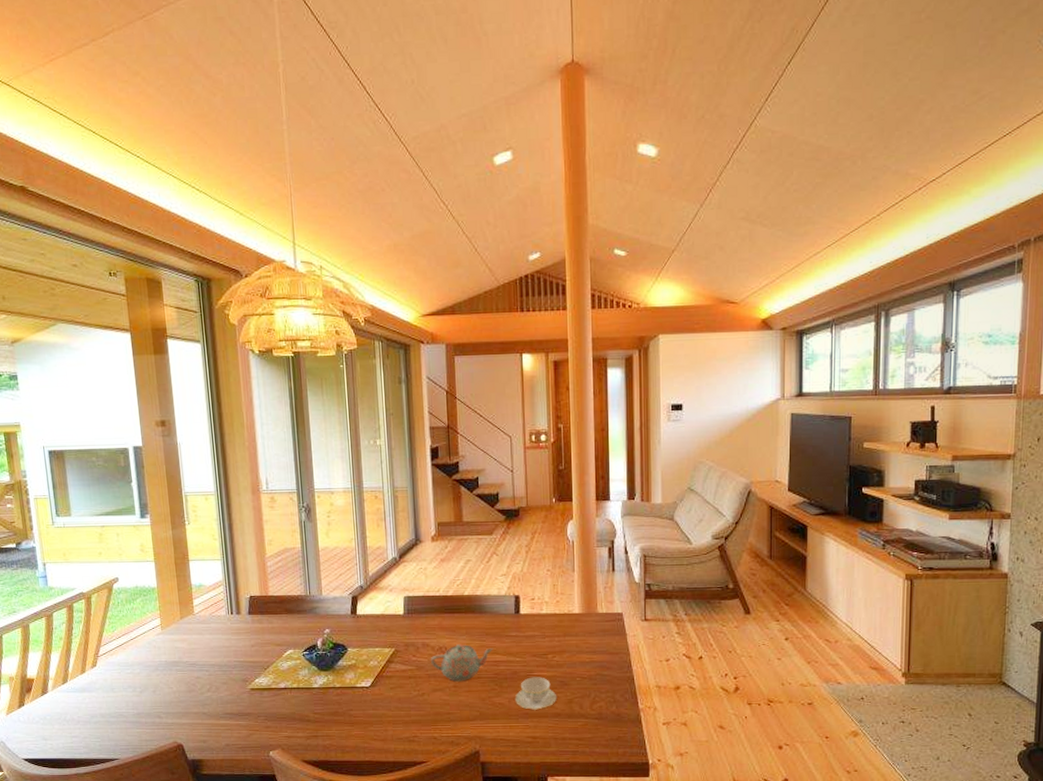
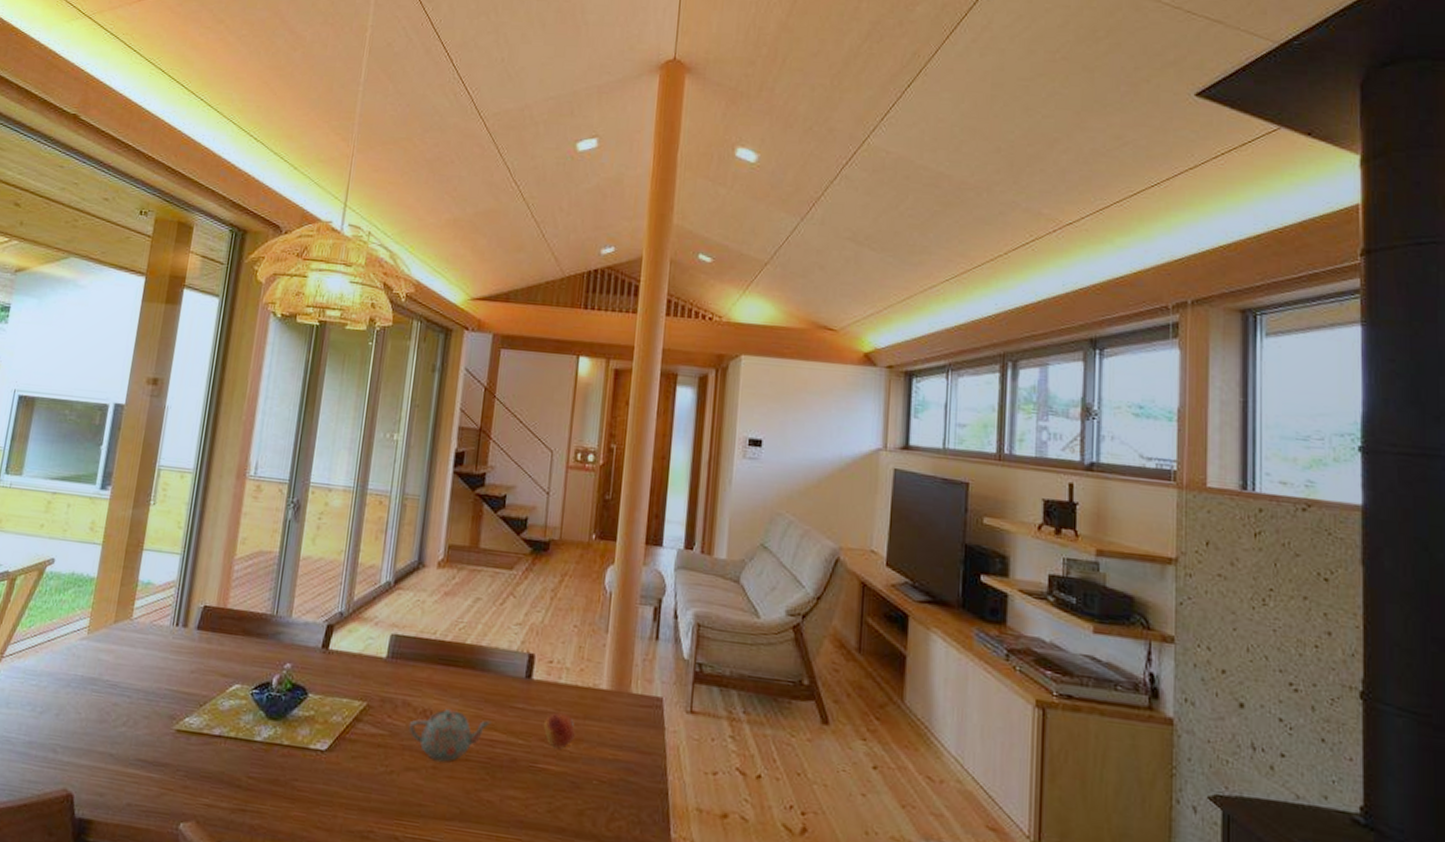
teacup: present [514,677,557,710] -> none [508,769,565,819]
fruit: none [533,634,560,660] -> present [543,712,576,749]

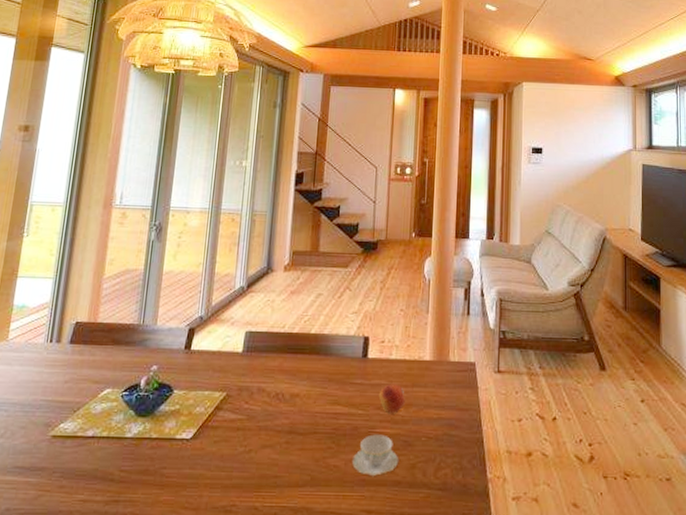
teapot: present [409,708,492,762] -> none [264,390,335,437]
teacup: none [508,769,565,819] -> present [351,434,399,476]

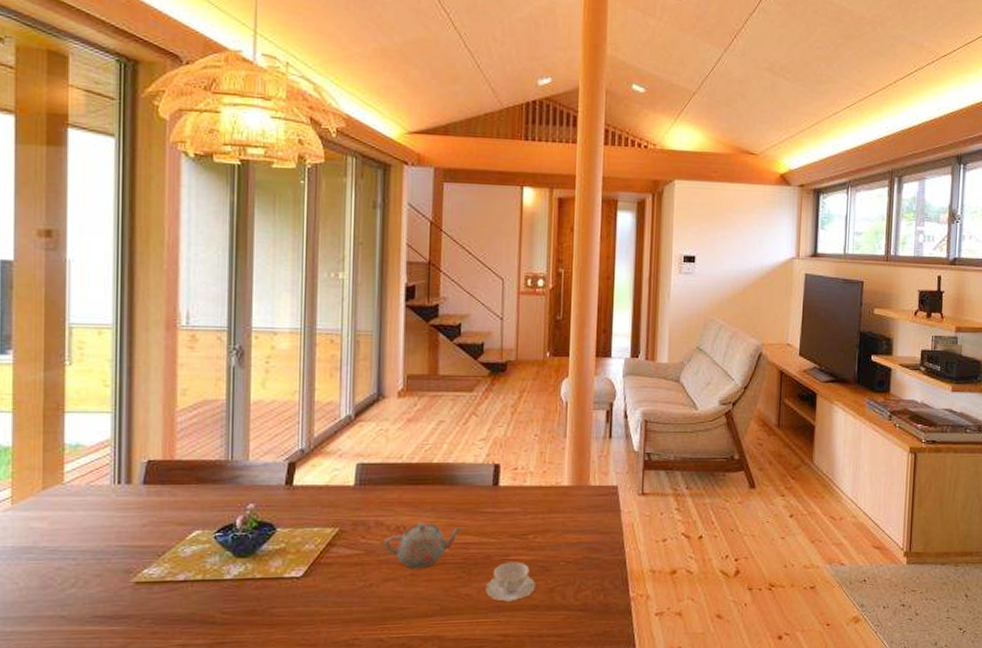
teapot: none [264,390,335,437] -> present [385,522,464,569]
fruit: present [378,384,406,414] -> none [512,511,543,541]

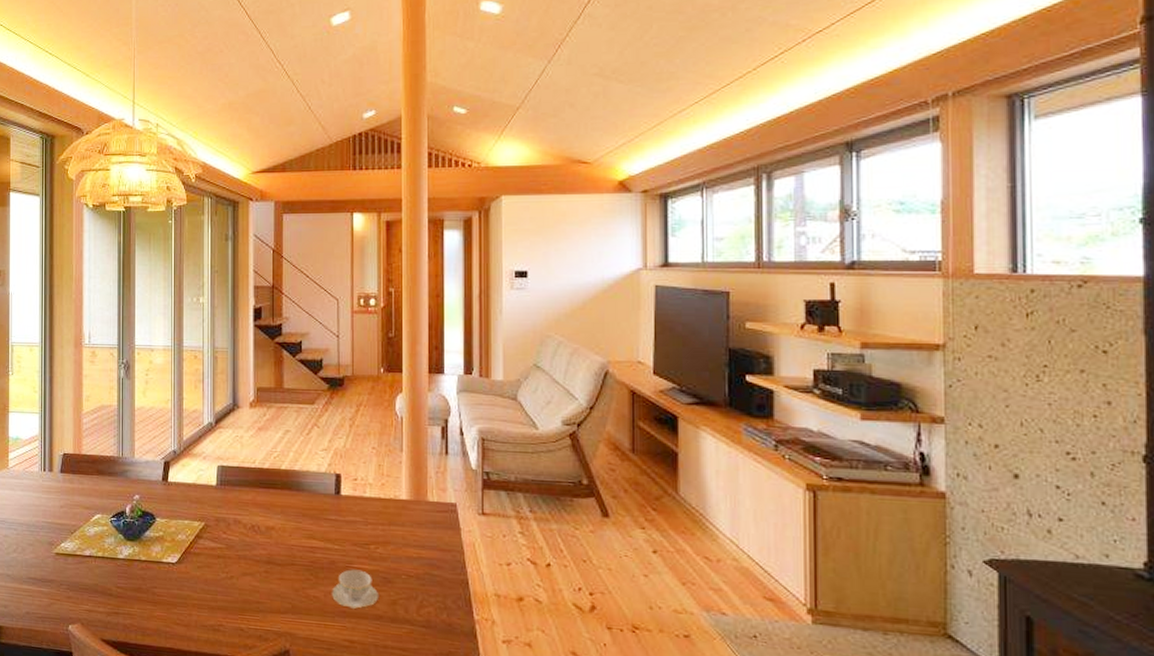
teapot: present [385,522,464,569] -> none [242,523,310,567]

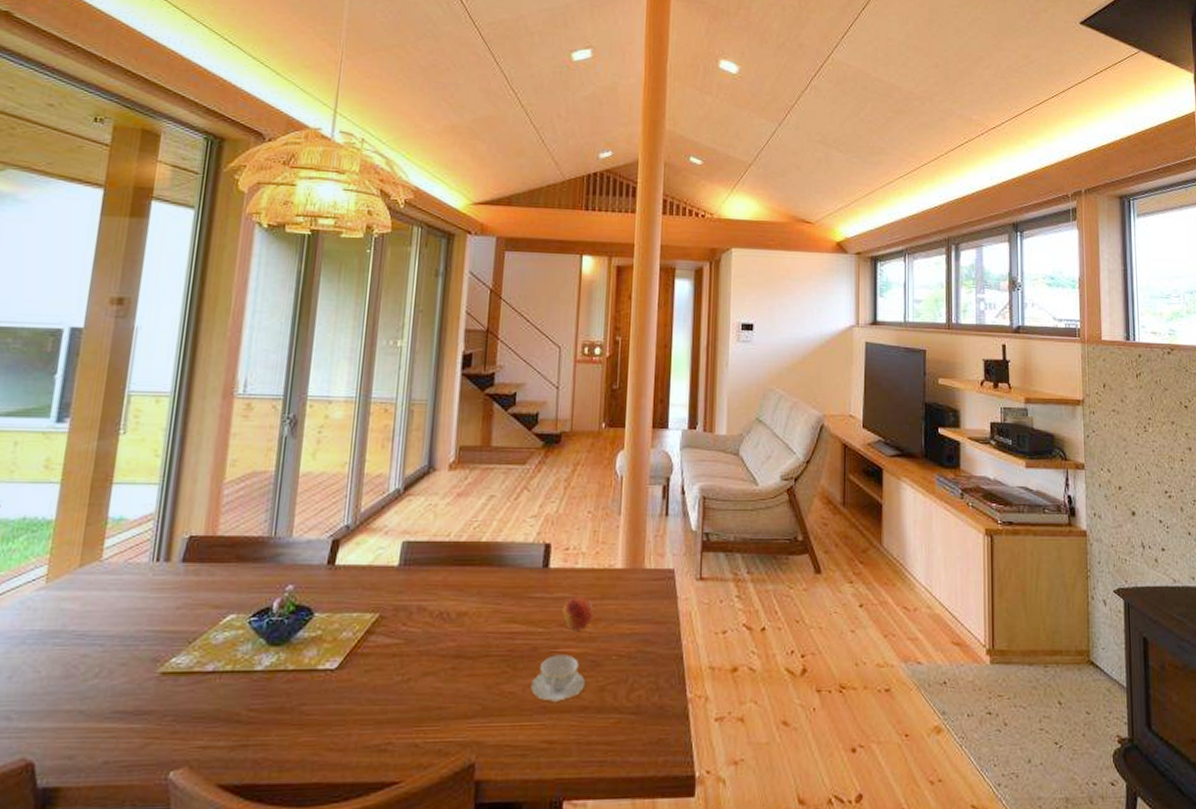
fruit: none [354,521,384,551] -> present [562,596,594,631]

